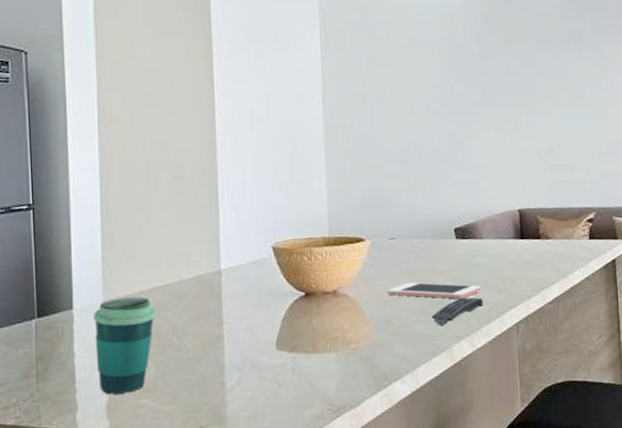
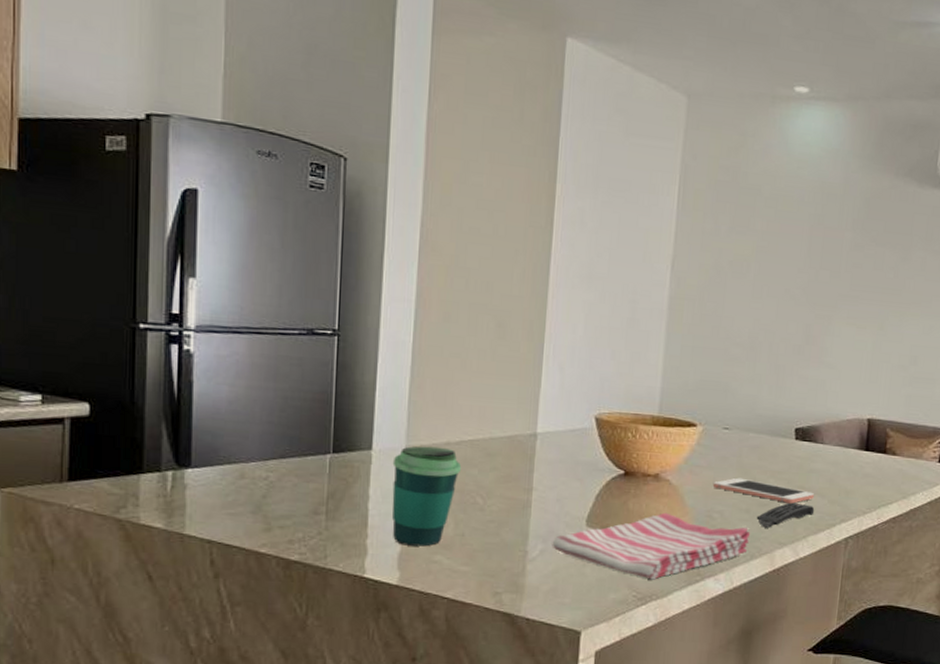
dish towel: none [247,325,429,392] -> present [552,512,751,580]

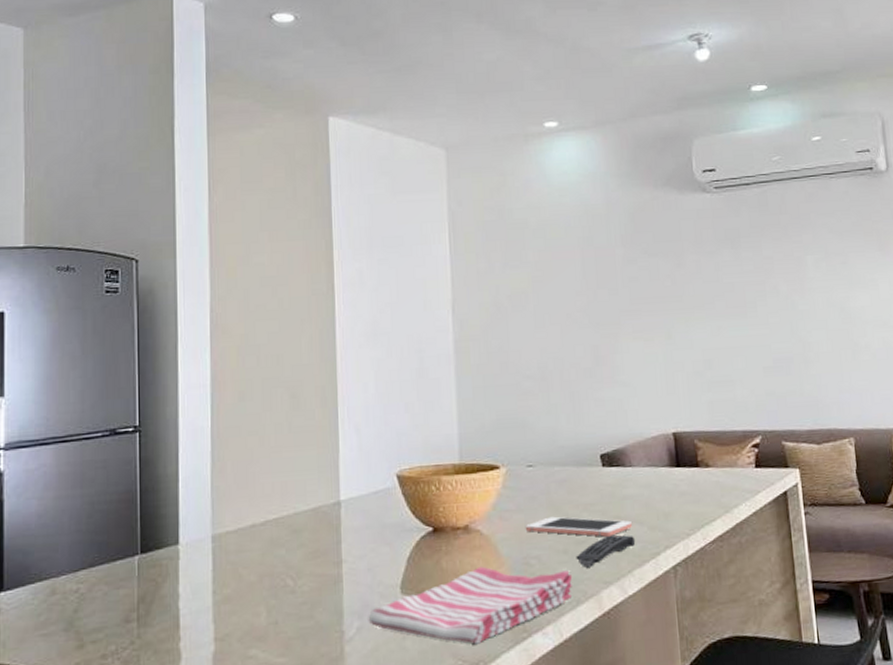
cup: present [392,446,462,547] -> none [200,530,269,644]

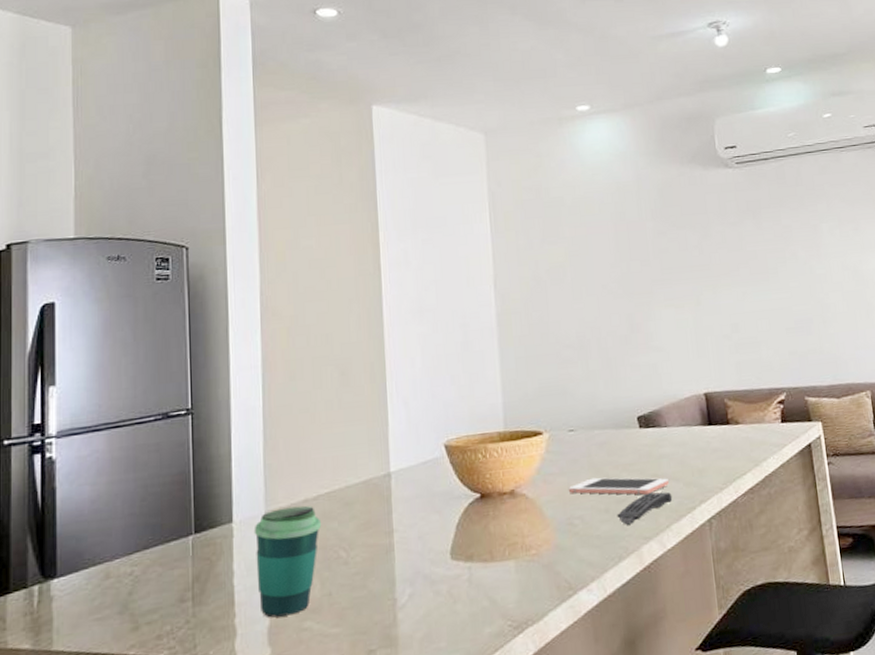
cup: none [200,530,269,644] -> present [254,505,322,618]
dish towel: present [368,566,573,644] -> none [419,528,615,604]

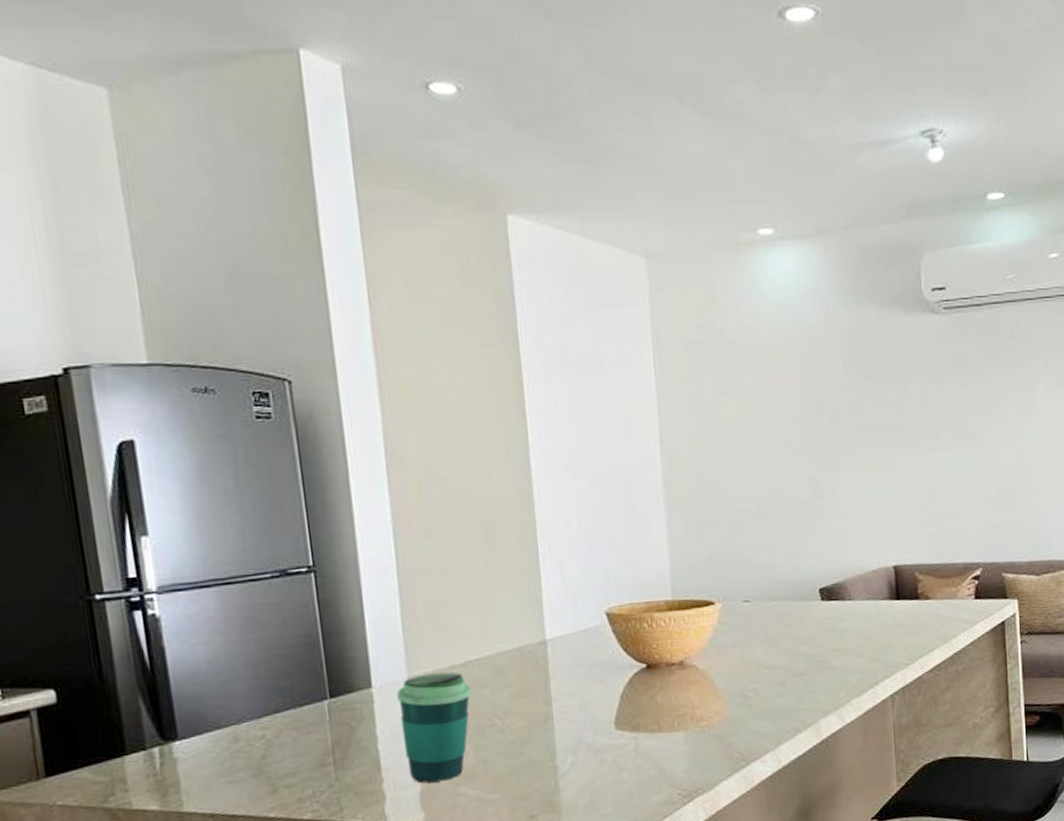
cell phone: present [568,477,670,495] -> none [742,650,852,669]
remote control: present [617,491,673,525] -> none [794,666,854,699]

